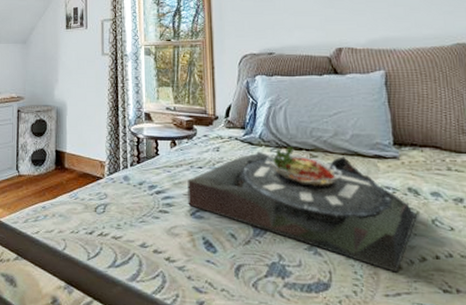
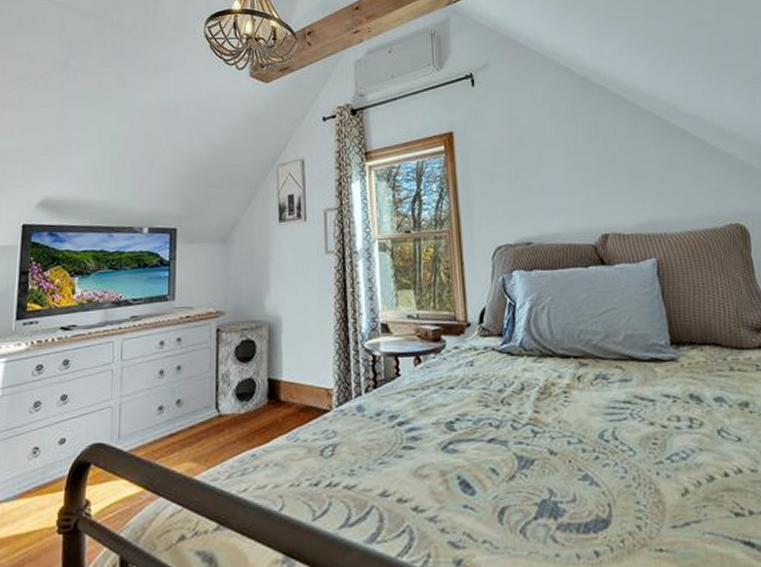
serving tray: present [187,146,417,273] -> none [436,354,701,498]

